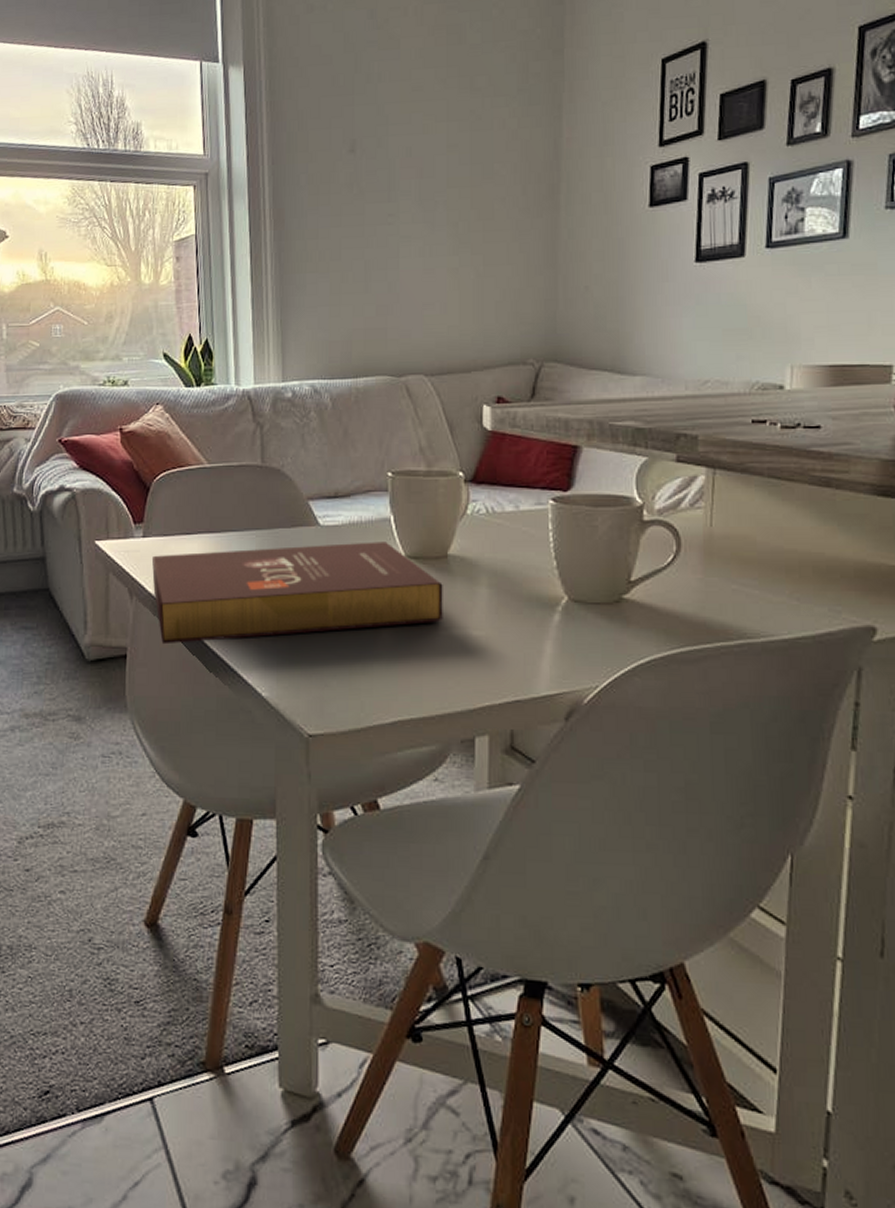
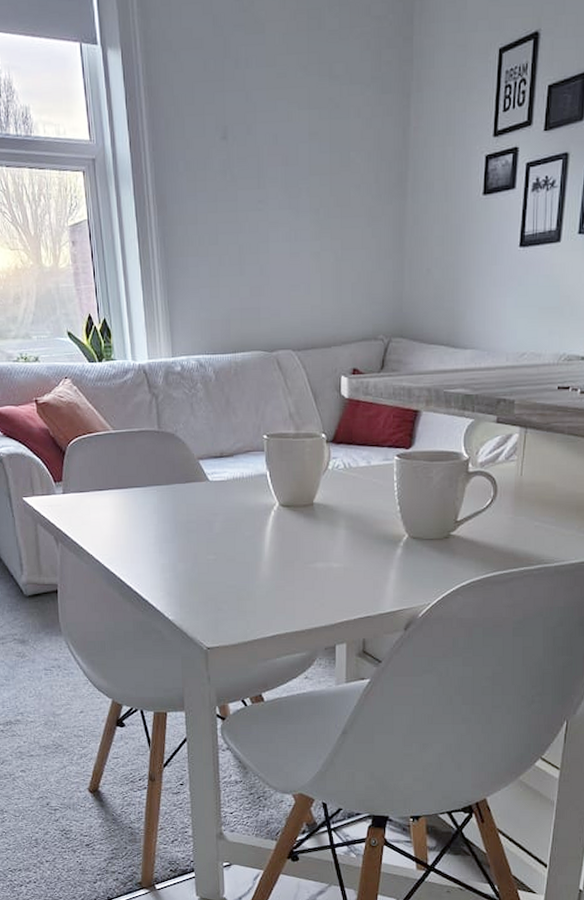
book: present [151,542,443,645] -> none [71,493,310,581]

